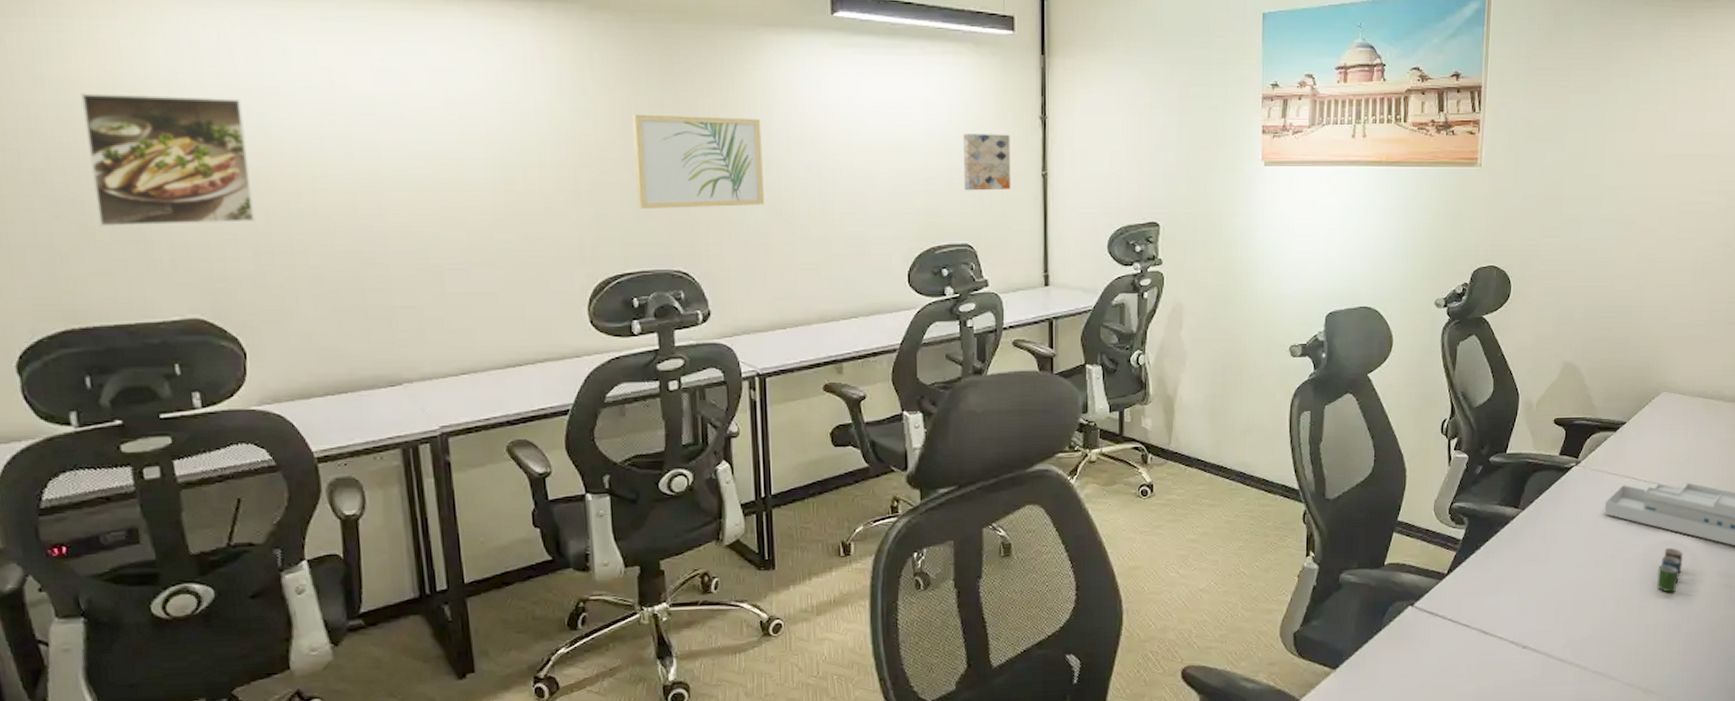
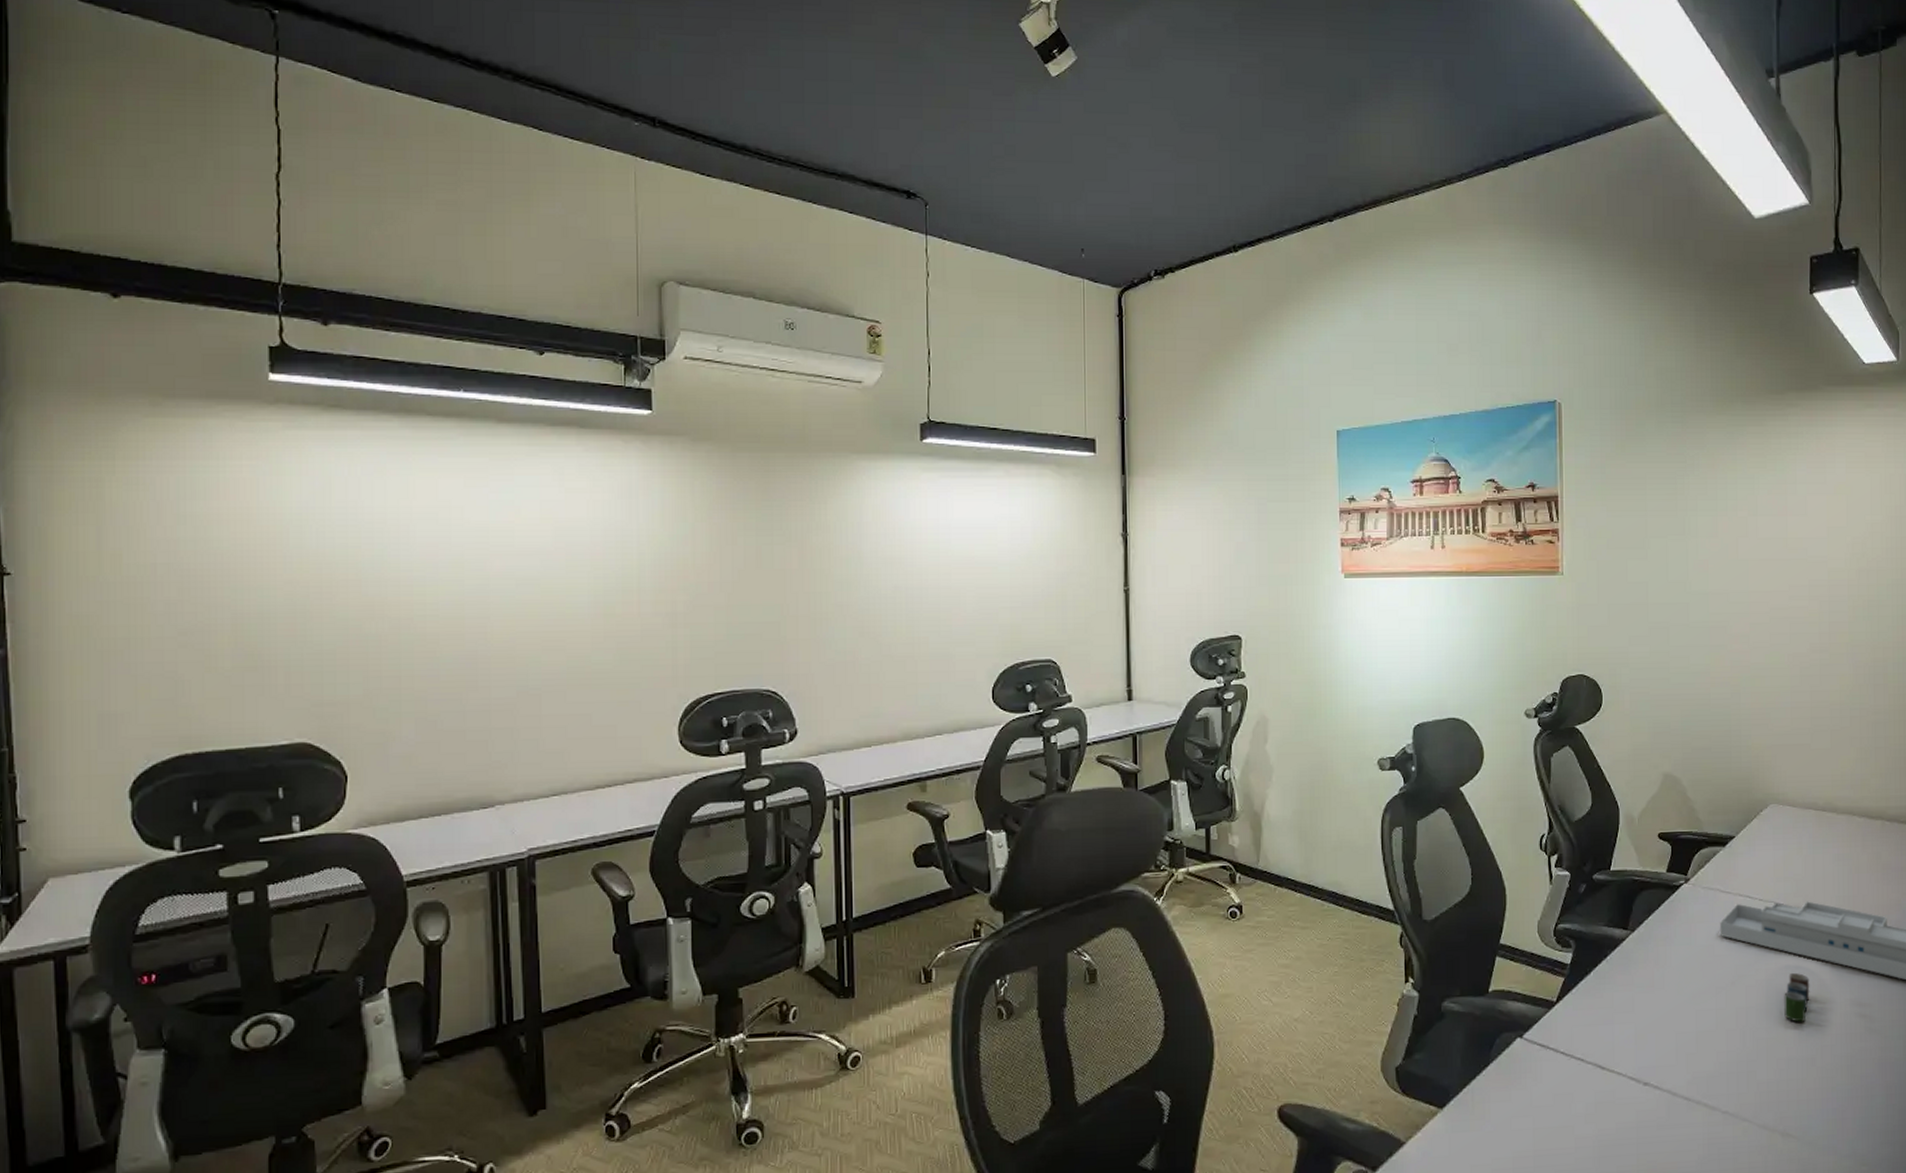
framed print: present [81,93,255,227] -> none [218,528,367,654]
wall art: present [632,114,764,209] -> none [728,538,852,629]
wall art: present [963,134,1012,191] -> none [1047,551,1094,607]

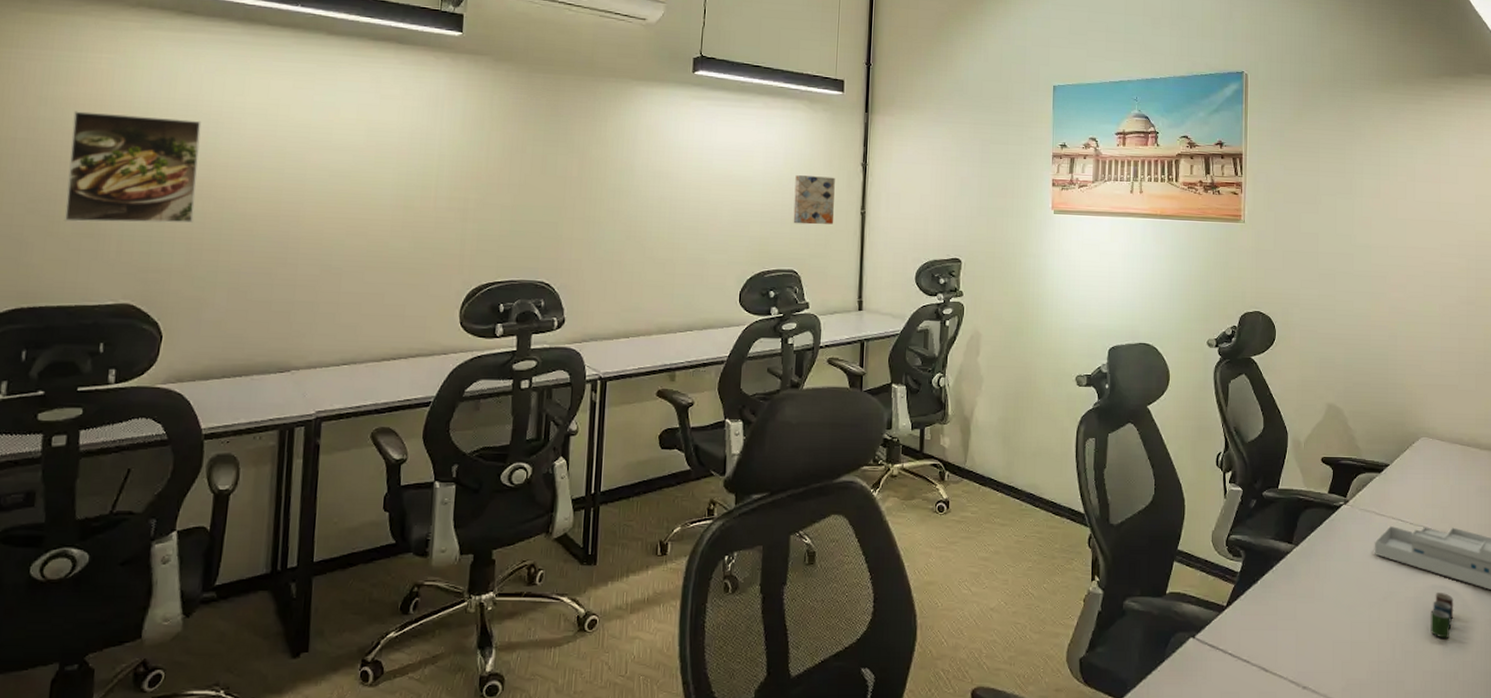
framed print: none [218,528,367,654] -> present [63,111,202,223]
wall art: none [1047,551,1094,607] -> present [793,175,835,225]

